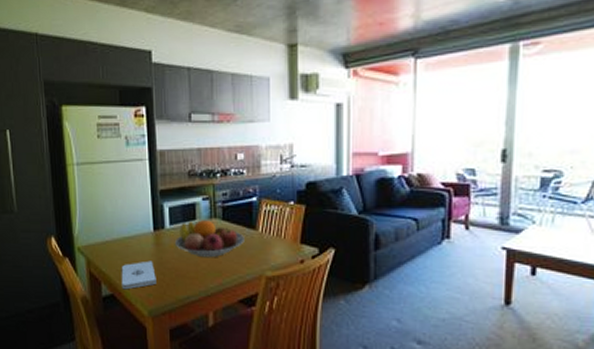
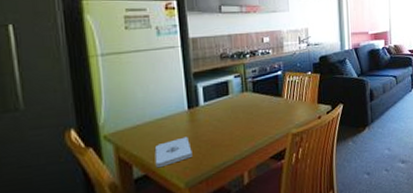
fruit bowl: present [175,220,245,258] -> none [210,94,273,127]

